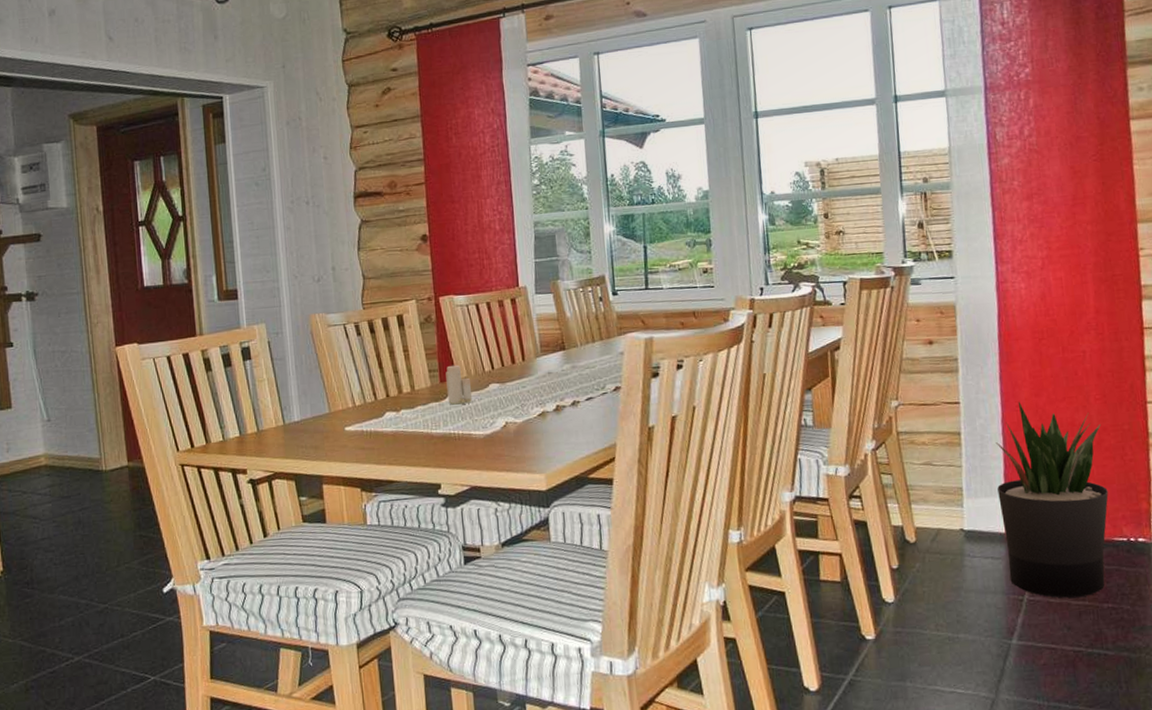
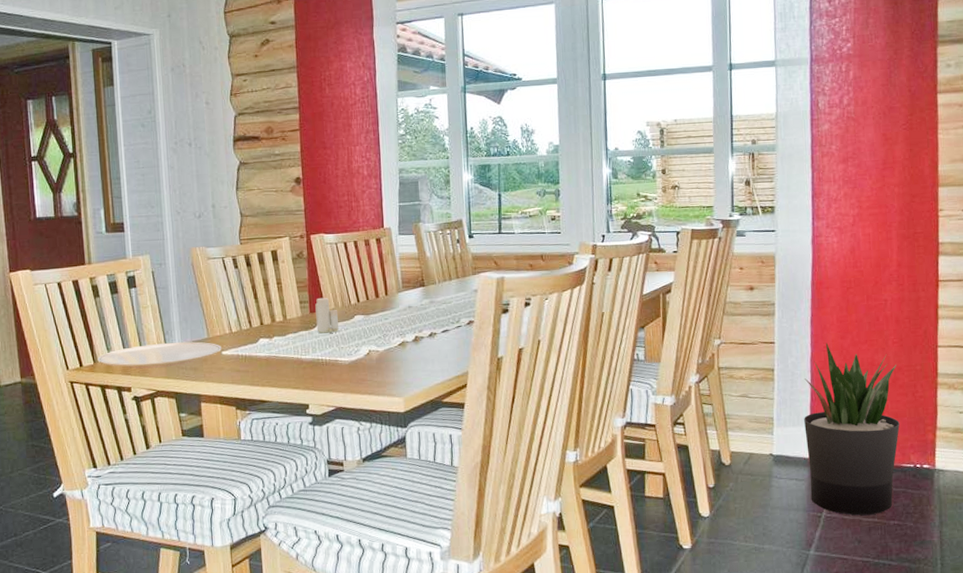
plate: none [210,417,344,449] -> present [97,341,221,369]

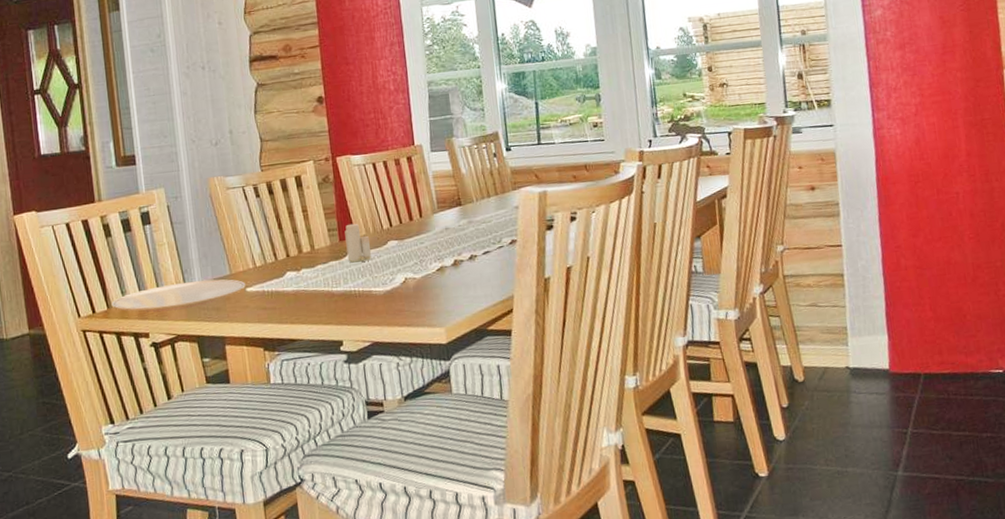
planter: present [804,342,900,516] -> none [876,242,985,430]

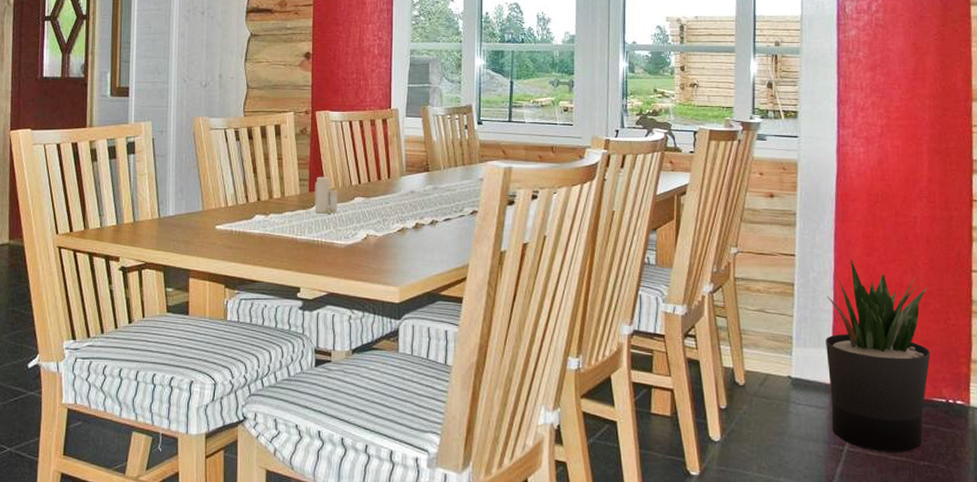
plate: present [111,279,245,312] -> none [88,212,215,238]
planter: none [876,242,985,430] -> present [826,259,931,452]

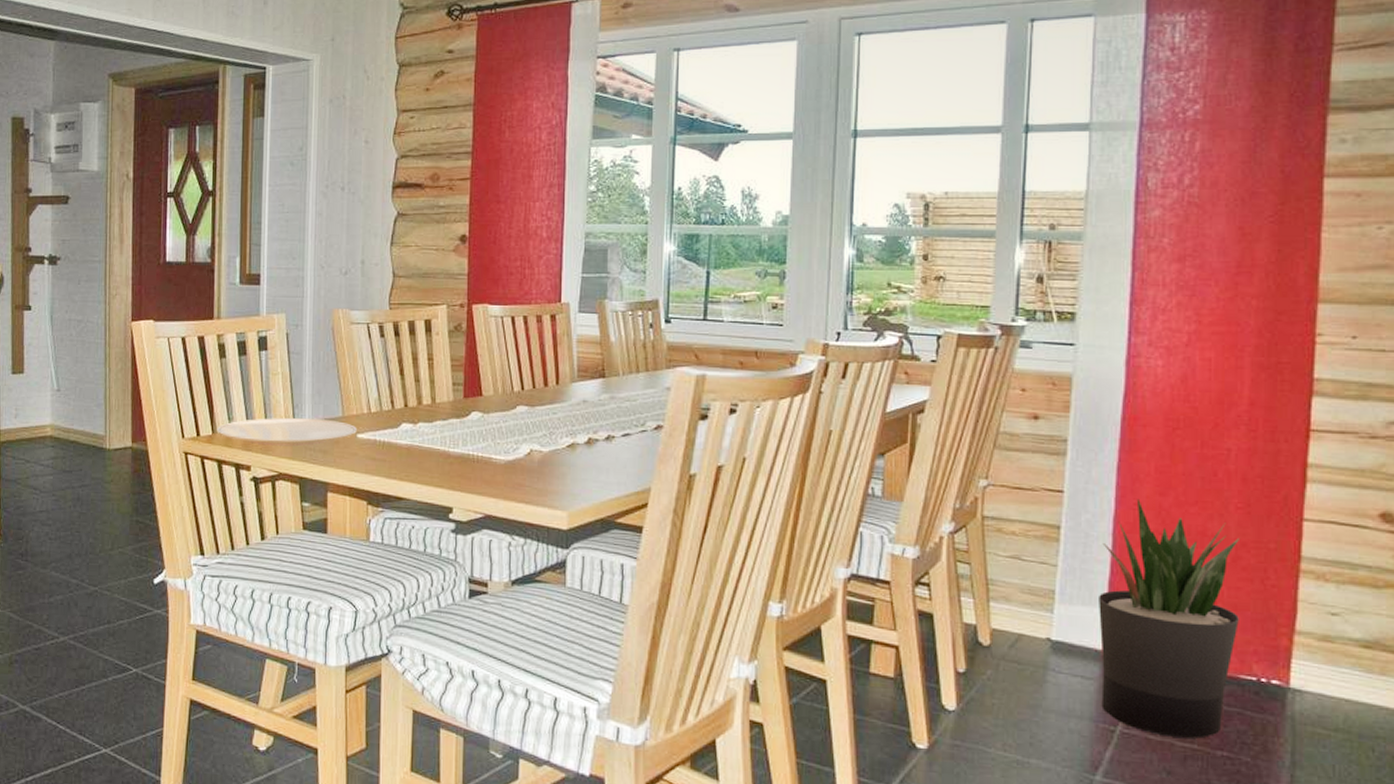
plate: none [88,212,215,238] -> present [217,417,357,447]
candle: present [315,175,338,214] -> none [470,379,497,424]

